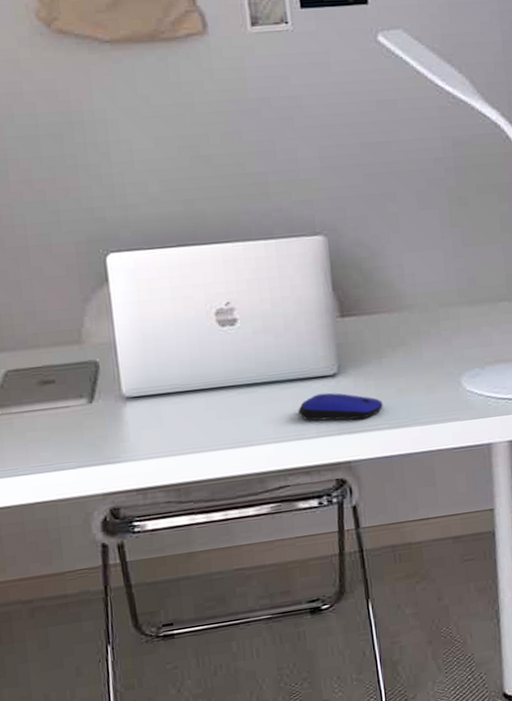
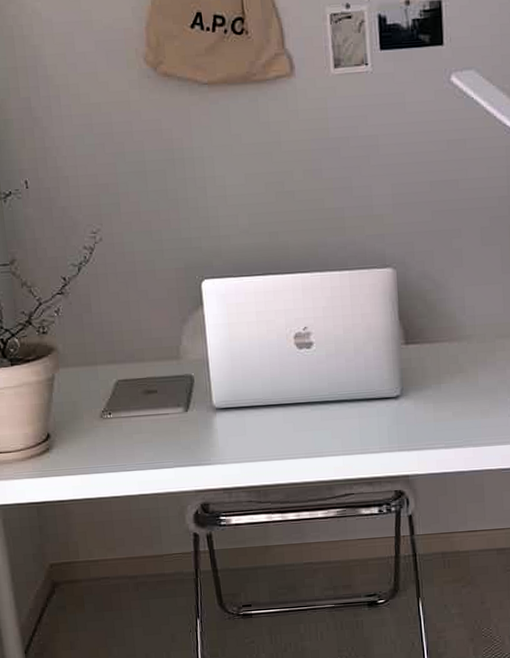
computer mouse: present [298,393,383,421] -> none [364,413,440,439]

